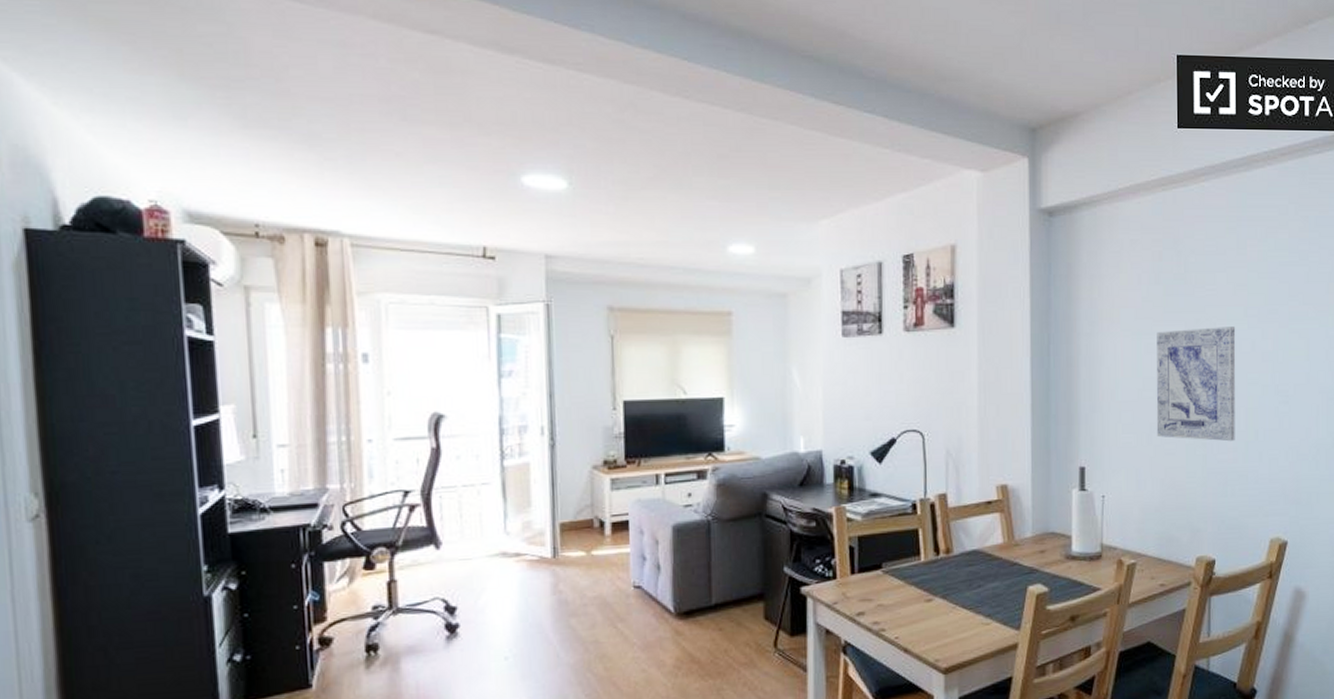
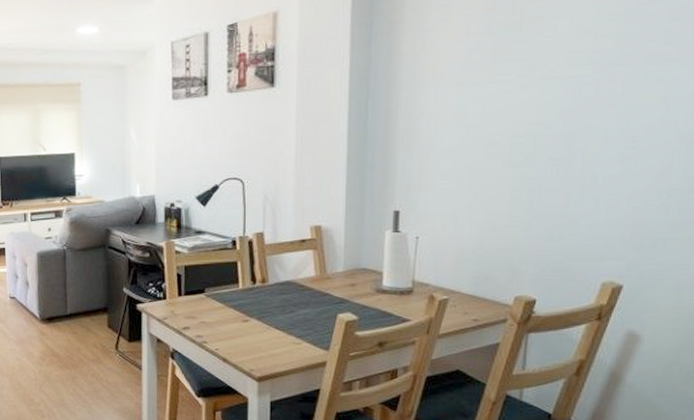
wall art: present [1156,326,1236,442] -> none [478,72,578,187]

